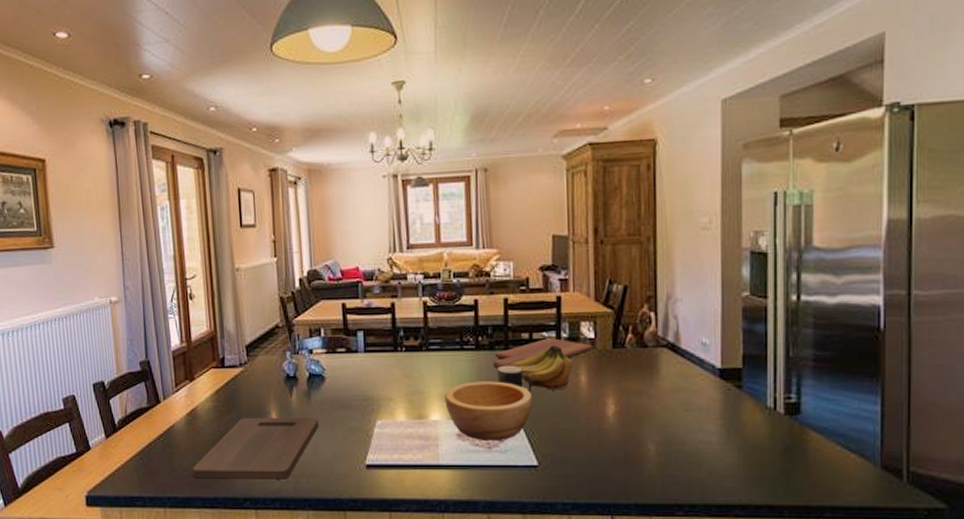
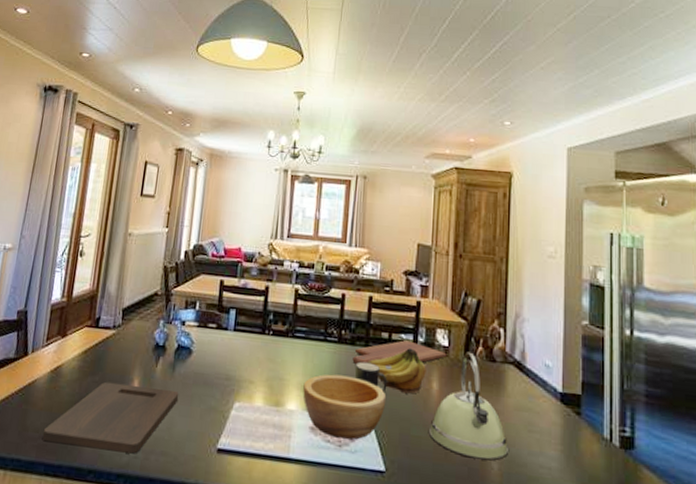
kettle: none [580,341,665,443] -> present [429,352,508,461]

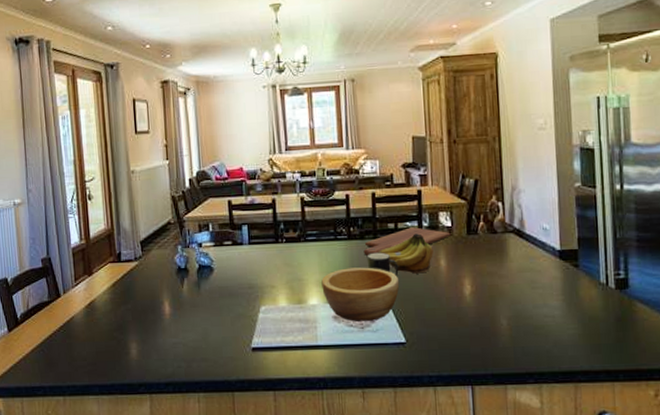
cutting board: present [42,381,179,454] -> none [90,305,209,367]
kettle: present [429,352,508,461] -> none [442,228,515,319]

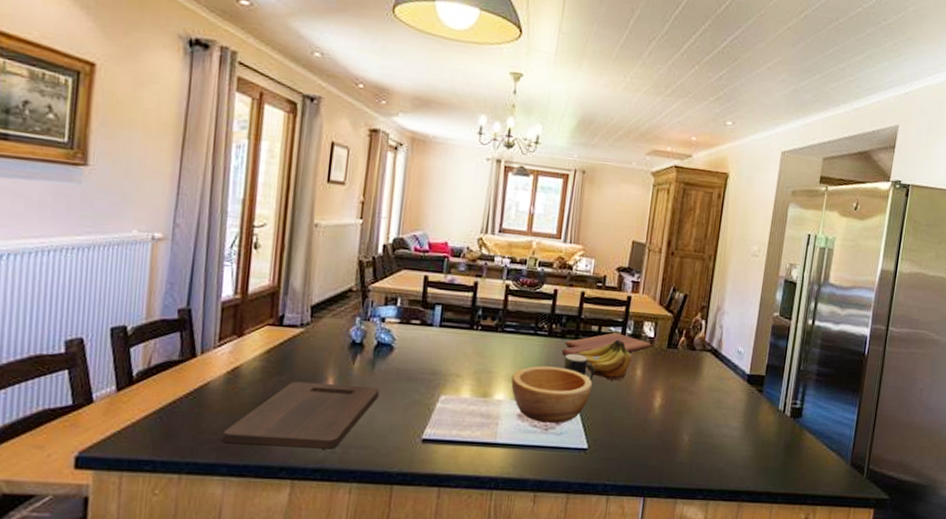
cutting board: none [90,305,209,367] -> present [222,381,380,449]

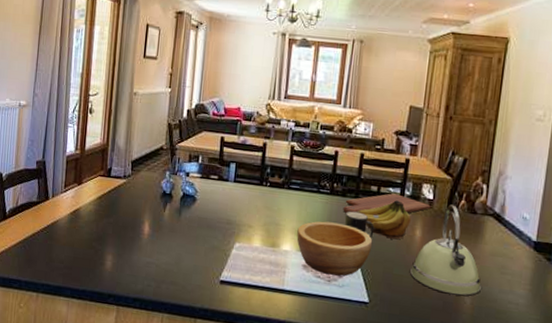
cutting board: present [222,381,380,449] -> none [67,223,186,283]
kettle: none [630,342,699,434] -> present [410,204,481,297]

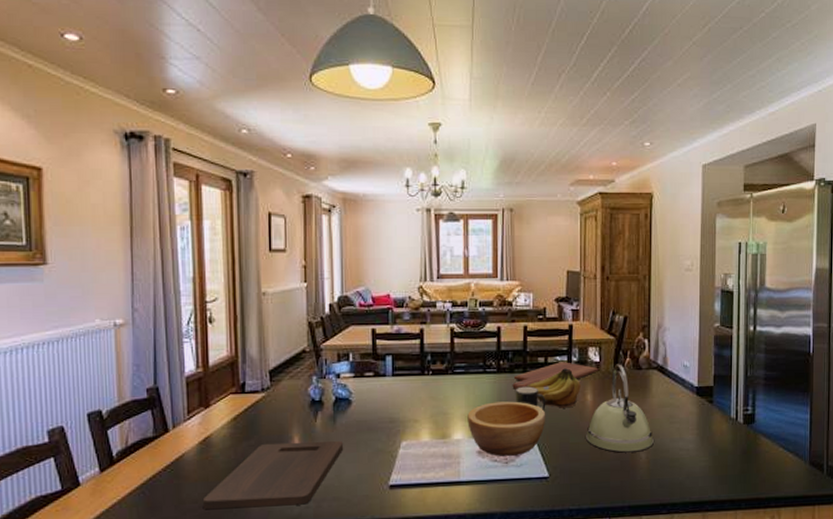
cutting board: none [67,223,186,283] -> present [202,441,344,510]

